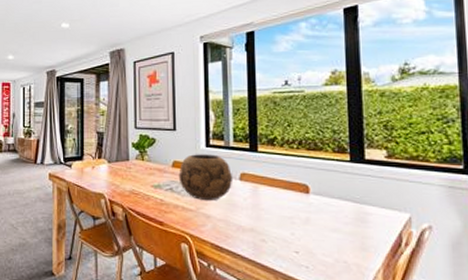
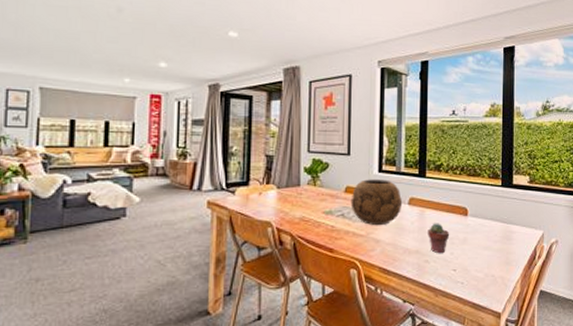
potted succulent: none [263,200,289,234] -> present [427,223,450,254]

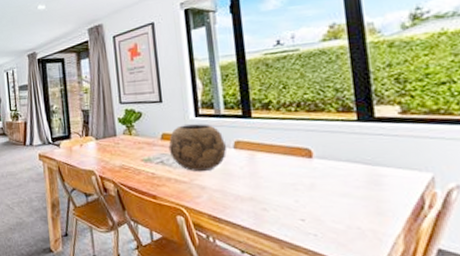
potted succulent: present [427,223,450,254] -> none [261,167,292,202]

